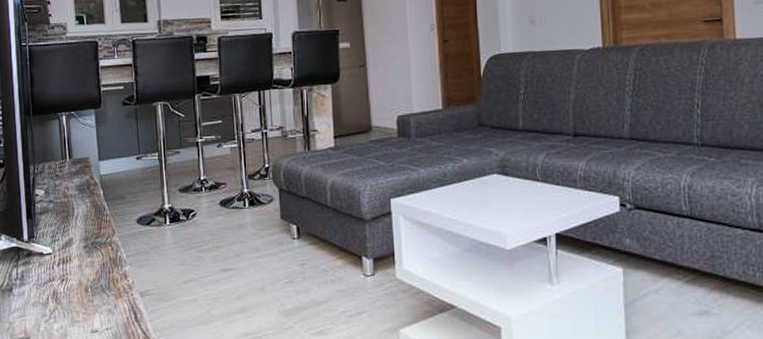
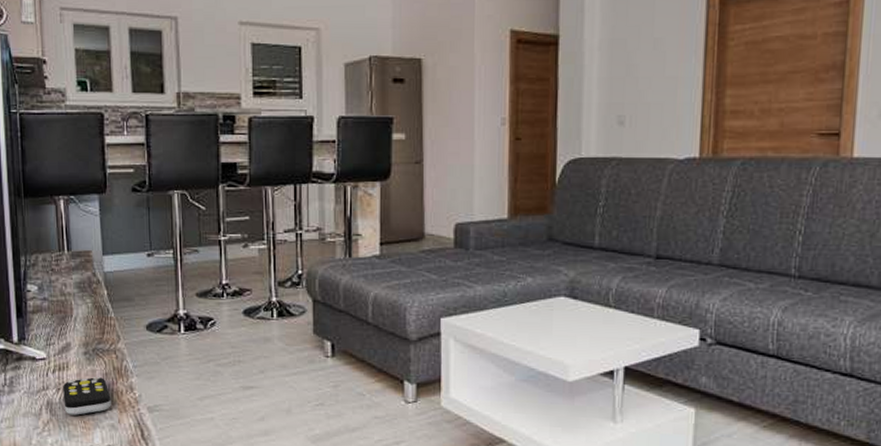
remote control: none [67,267,108,303] -> present [63,376,111,415]

